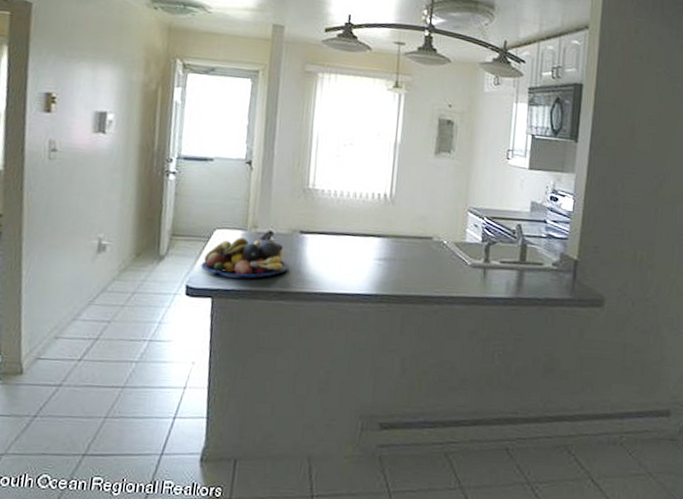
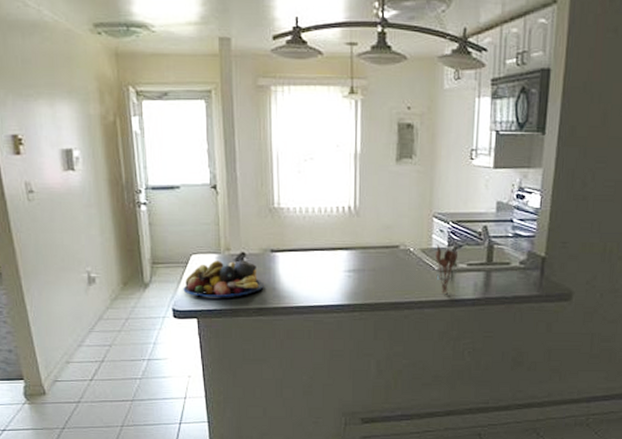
utensil holder: none [469,240,491,291] -> present [435,245,457,294]

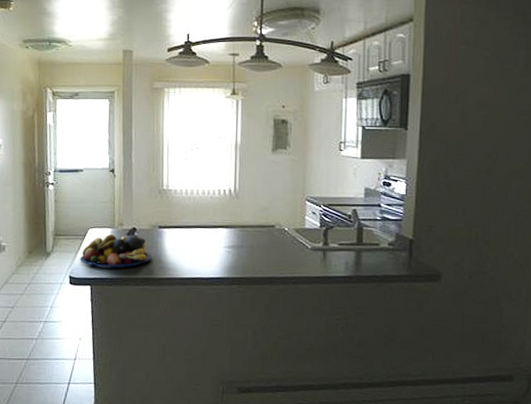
utensil holder: present [435,245,457,294] -> none [309,226,329,271]

